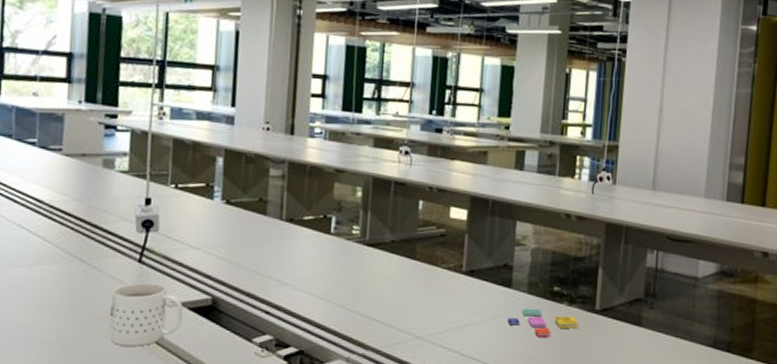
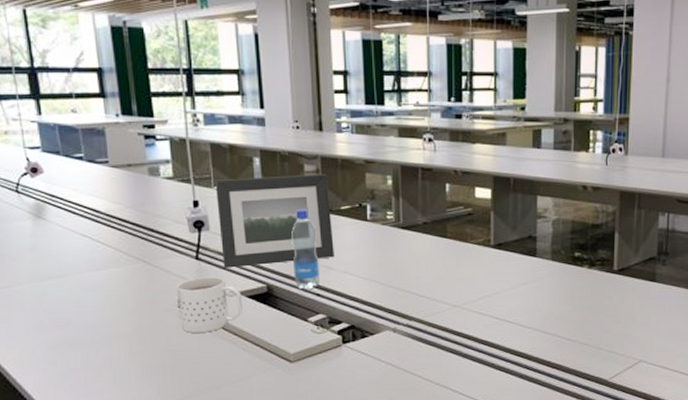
picture frame: none [167,177,293,276] -> present [214,174,334,268]
bottle: none [243,216,274,306] -> present [291,209,319,290]
books: present [507,308,579,337] -> none [534,273,599,297]

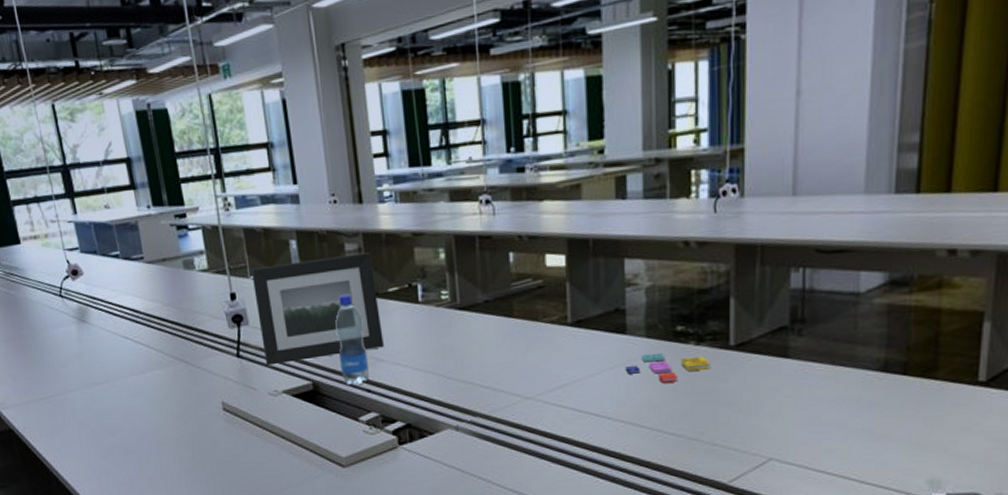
mug: present [177,276,243,333] -> none [220,374,289,437]
books: none [534,273,599,297] -> present [625,352,711,383]

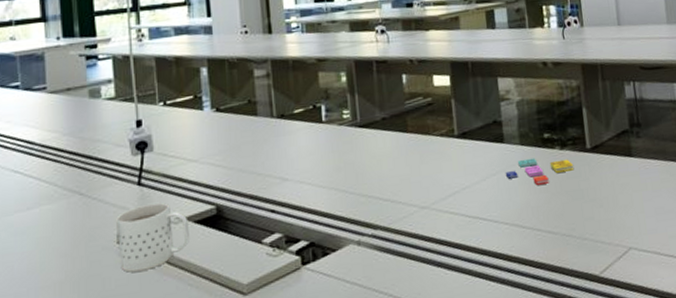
mug: none [220,374,289,437] -> present [116,202,189,272]
picture frame: present [250,252,384,365] -> none [159,77,289,192]
bottle: present [335,294,369,386] -> none [242,117,274,208]

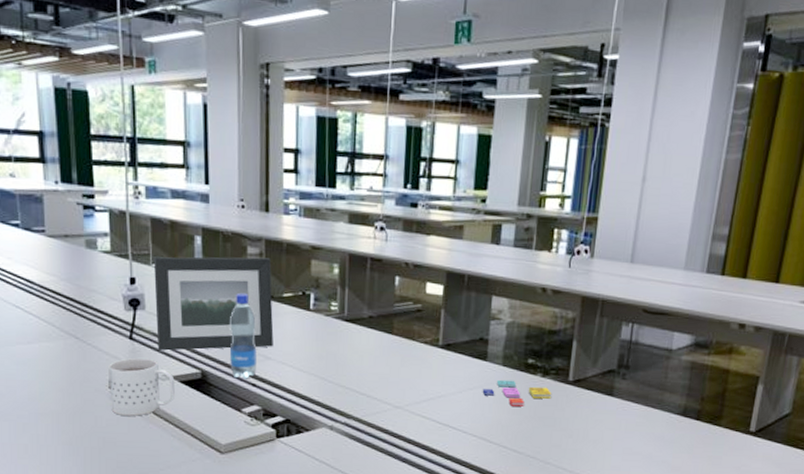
picture frame: none [159,77,289,192] -> present [153,256,274,351]
bottle: none [242,117,274,208] -> present [229,293,257,379]

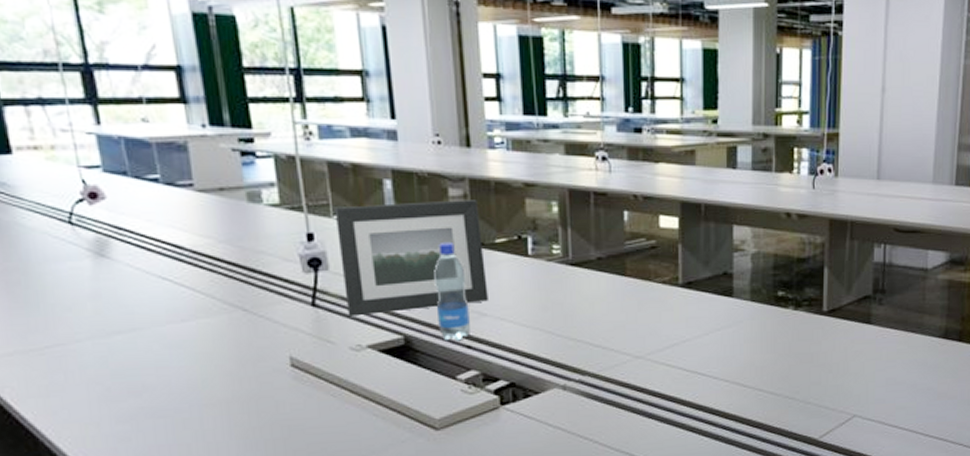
mug: present [109,357,175,416] -> none [288,326,374,397]
books: present [482,379,552,407] -> none [731,316,807,344]

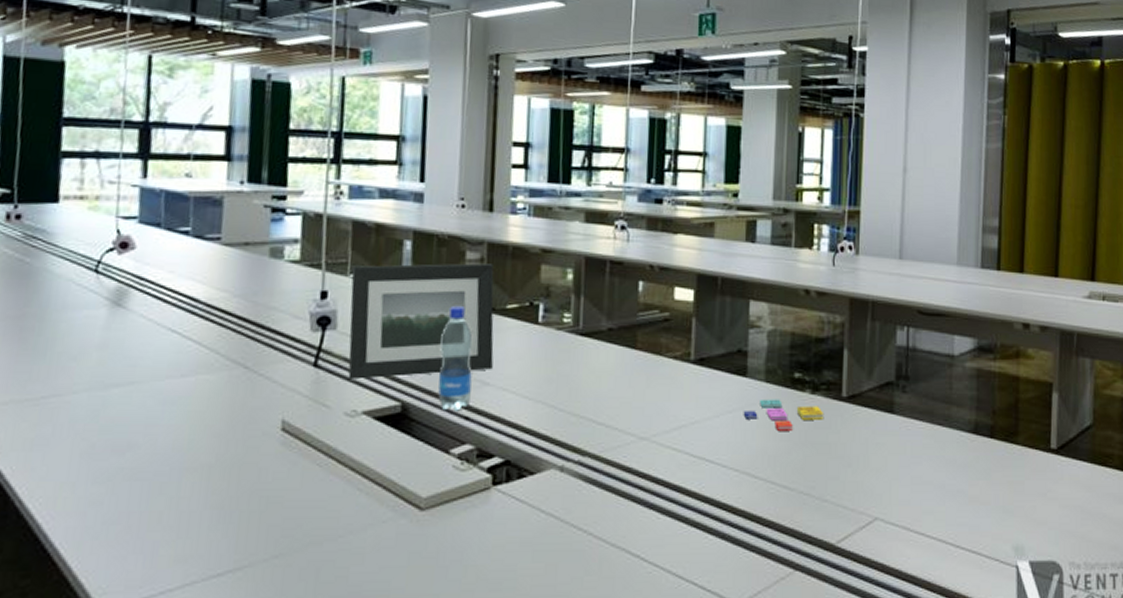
books: none [731,316,807,344] -> present [743,399,824,431]

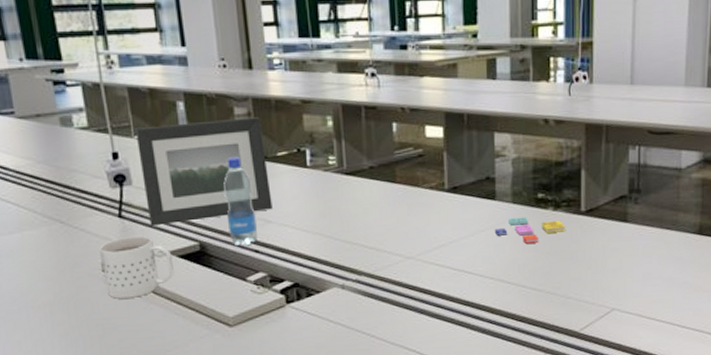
mug: none [281,389,367,465] -> present [99,235,174,299]

